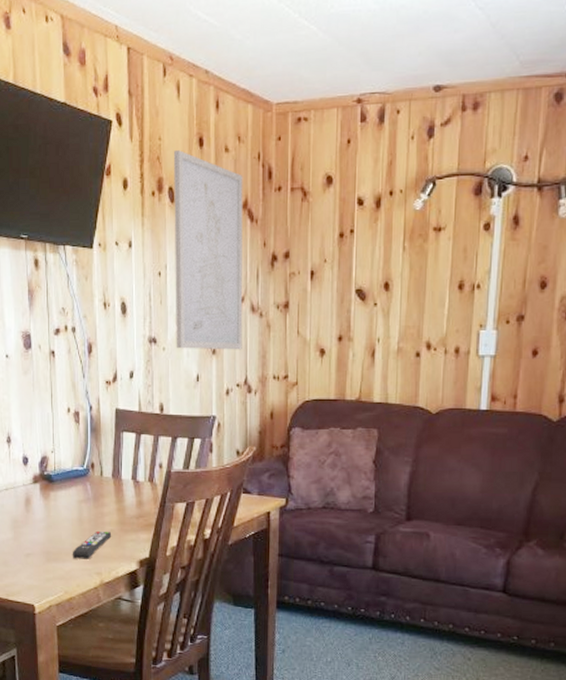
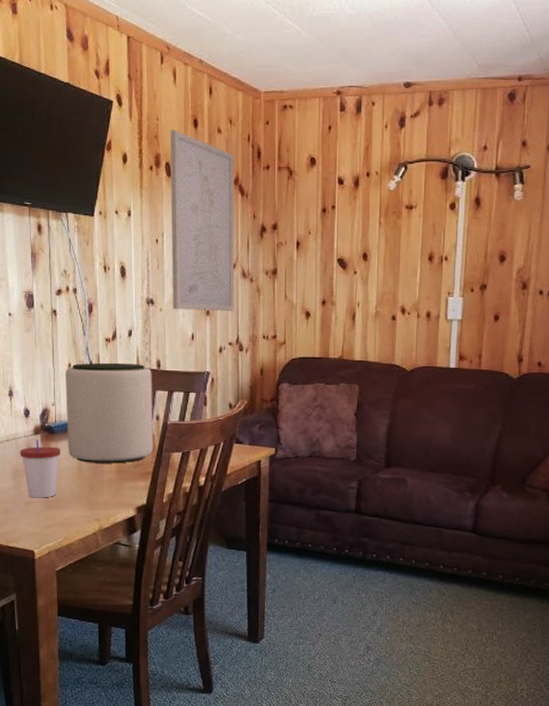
cup: none [18,488,60,550] -> present [19,439,61,498]
plant pot: none [65,406,156,514] -> present [66,362,153,464]
remote control: present [72,530,112,559] -> none [71,479,111,506]

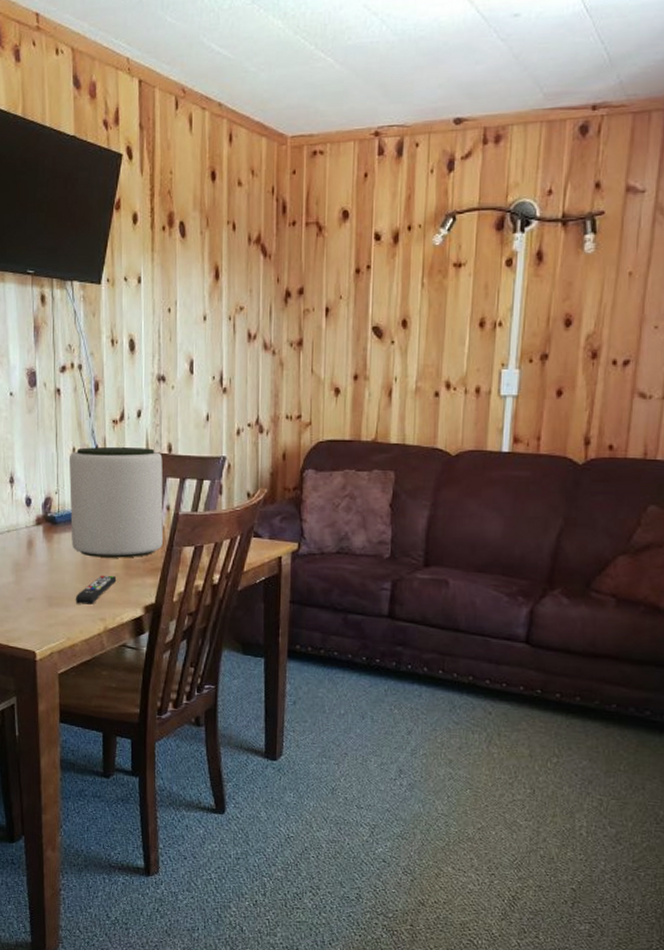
cup: present [19,439,61,498] -> none [20,530,64,595]
remote control: none [71,479,111,506] -> present [75,575,117,605]
wall art: present [170,130,235,312] -> none [184,184,257,389]

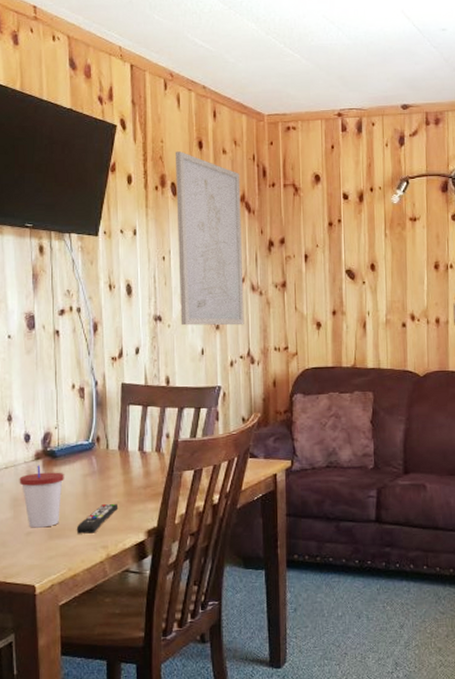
cup: none [20,530,64,595] -> present [19,465,64,528]
plant pot: present [69,446,163,558] -> none [69,381,163,487]
wall art: none [184,184,257,389] -> present [174,151,244,326]

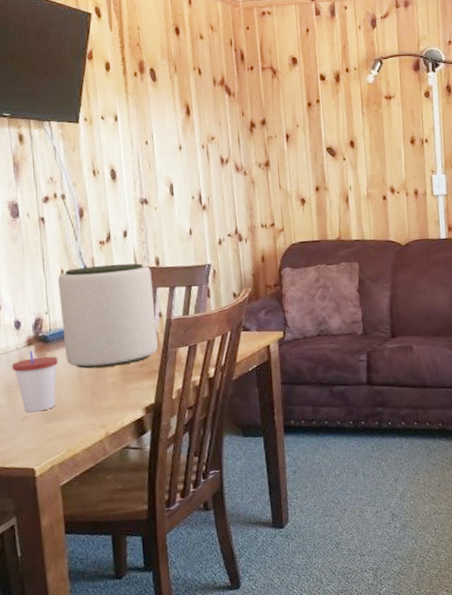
plant pot: none [69,381,163,487] -> present [58,263,158,369]
remote control: present [76,503,119,534] -> none [73,384,115,415]
wall art: present [174,151,244,326] -> none [152,38,230,208]

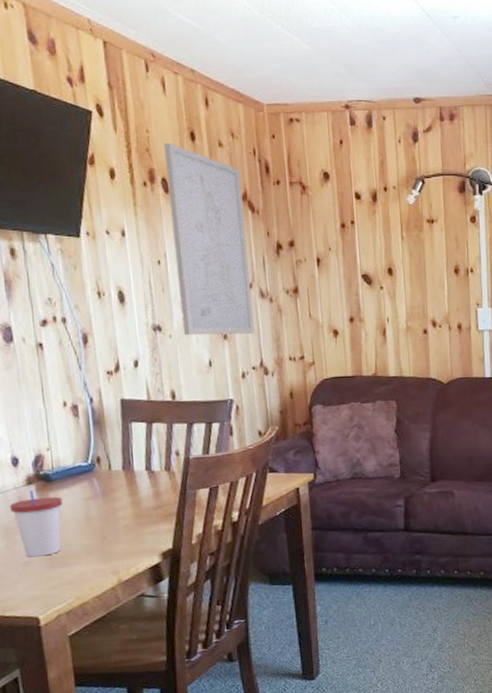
plant pot: present [58,263,158,369] -> none [60,396,175,511]
wall art: none [152,38,230,208] -> present [163,143,255,336]

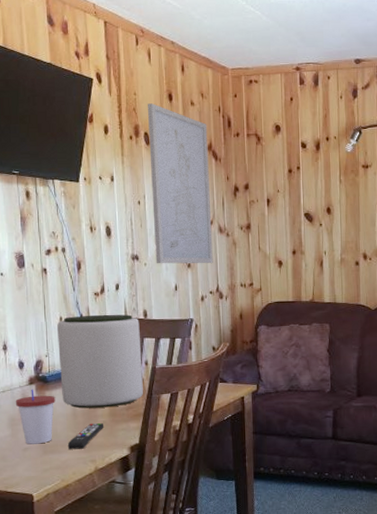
plant pot: none [60,396,175,511] -> present [57,314,143,408]
remote control: none [81,527,128,561] -> present [67,423,104,450]

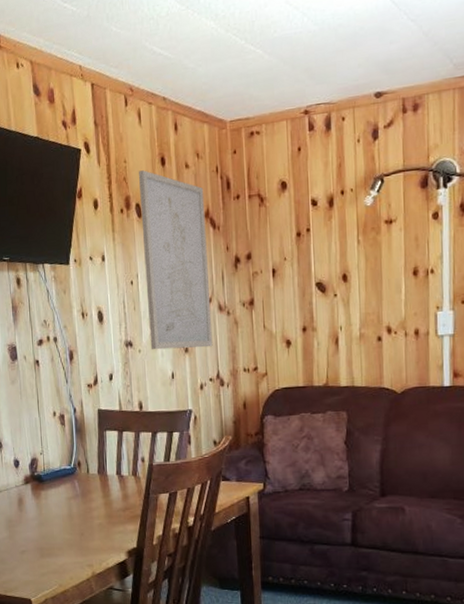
cup: present [15,389,55,445] -> none [12,489,51,547]
plant pot: present [57,314,143,408] -> none [51,407,140,509]
remote control: present [67,423,104,450] -> none [64,525,101,553]

